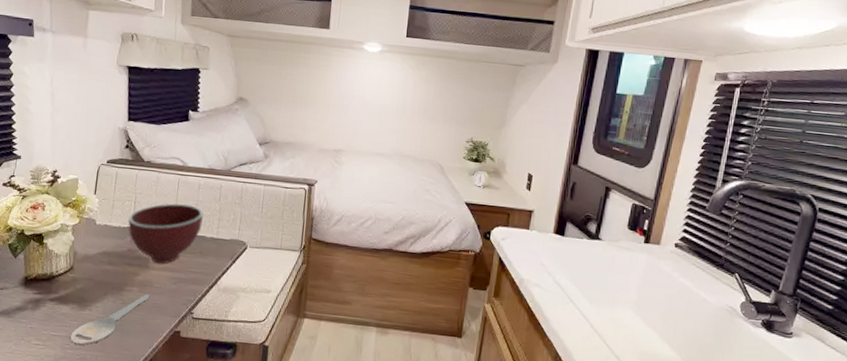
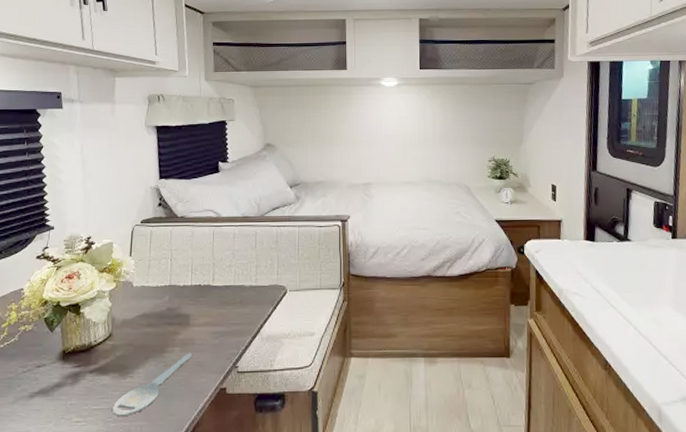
bowl: present [127,203,204,264] -> none [165,256,241,320]

